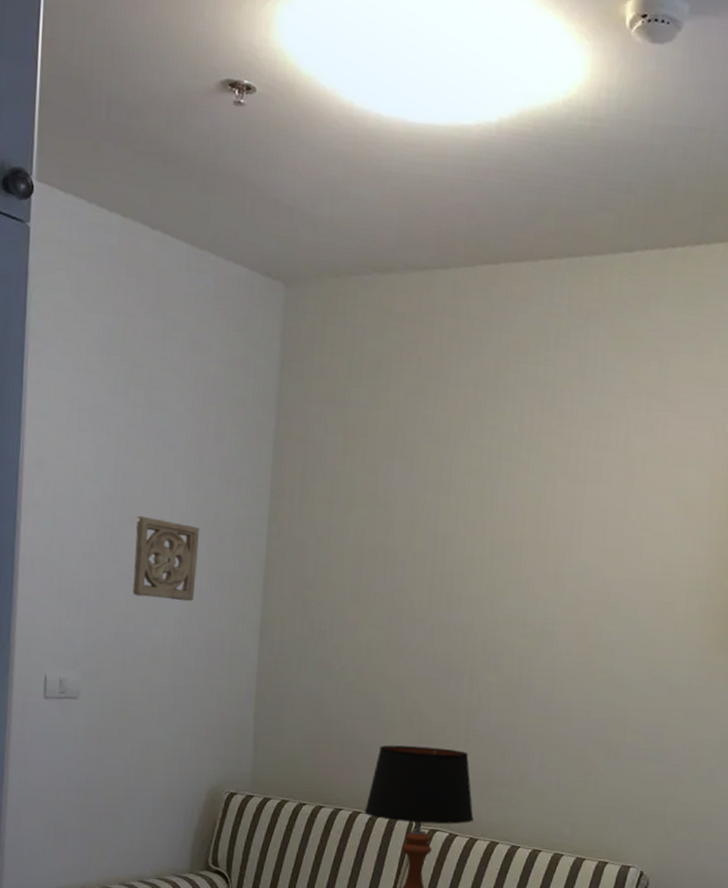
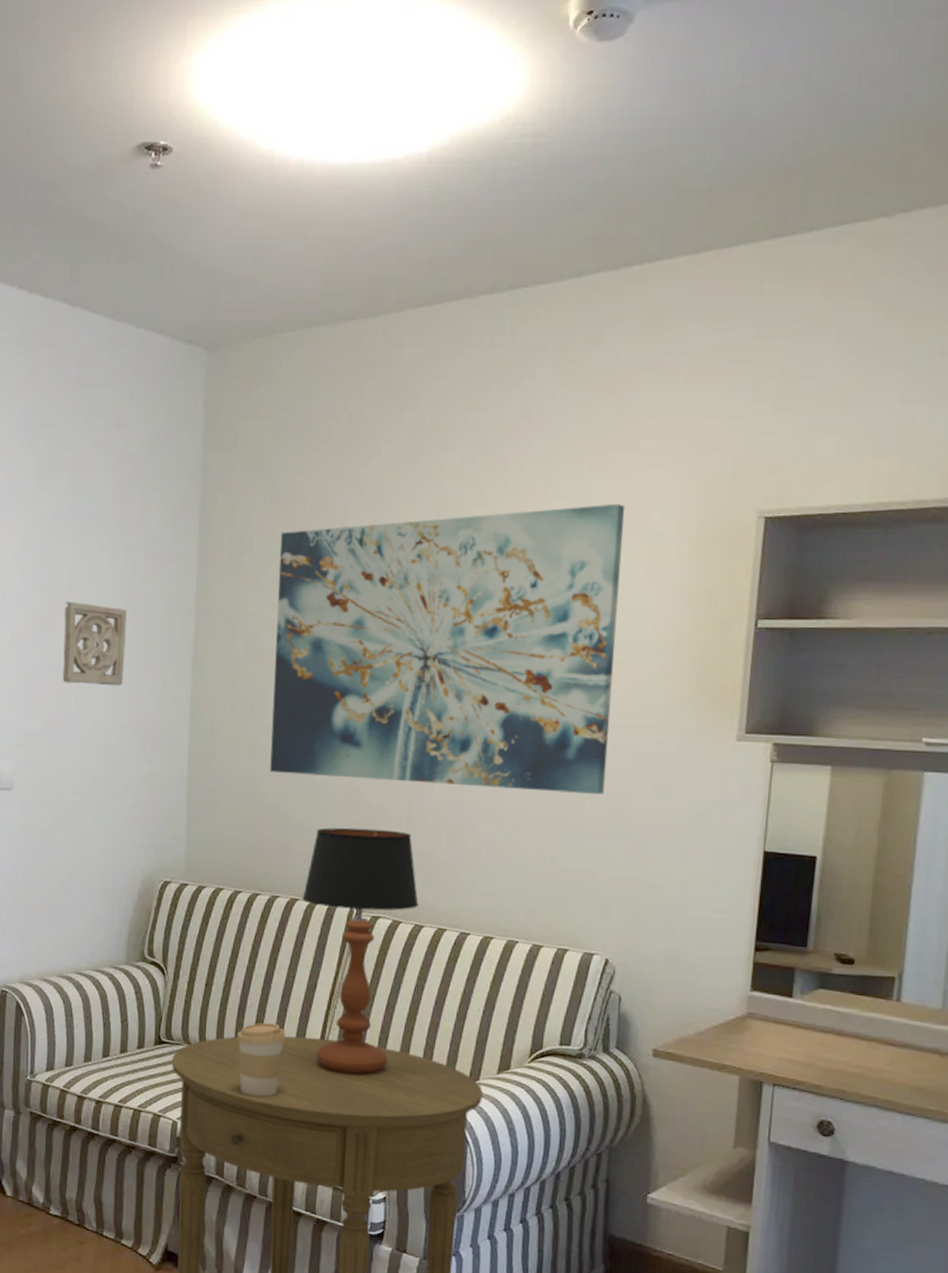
wall art: none [336,459,666,722] -> present [270,503,626,794]

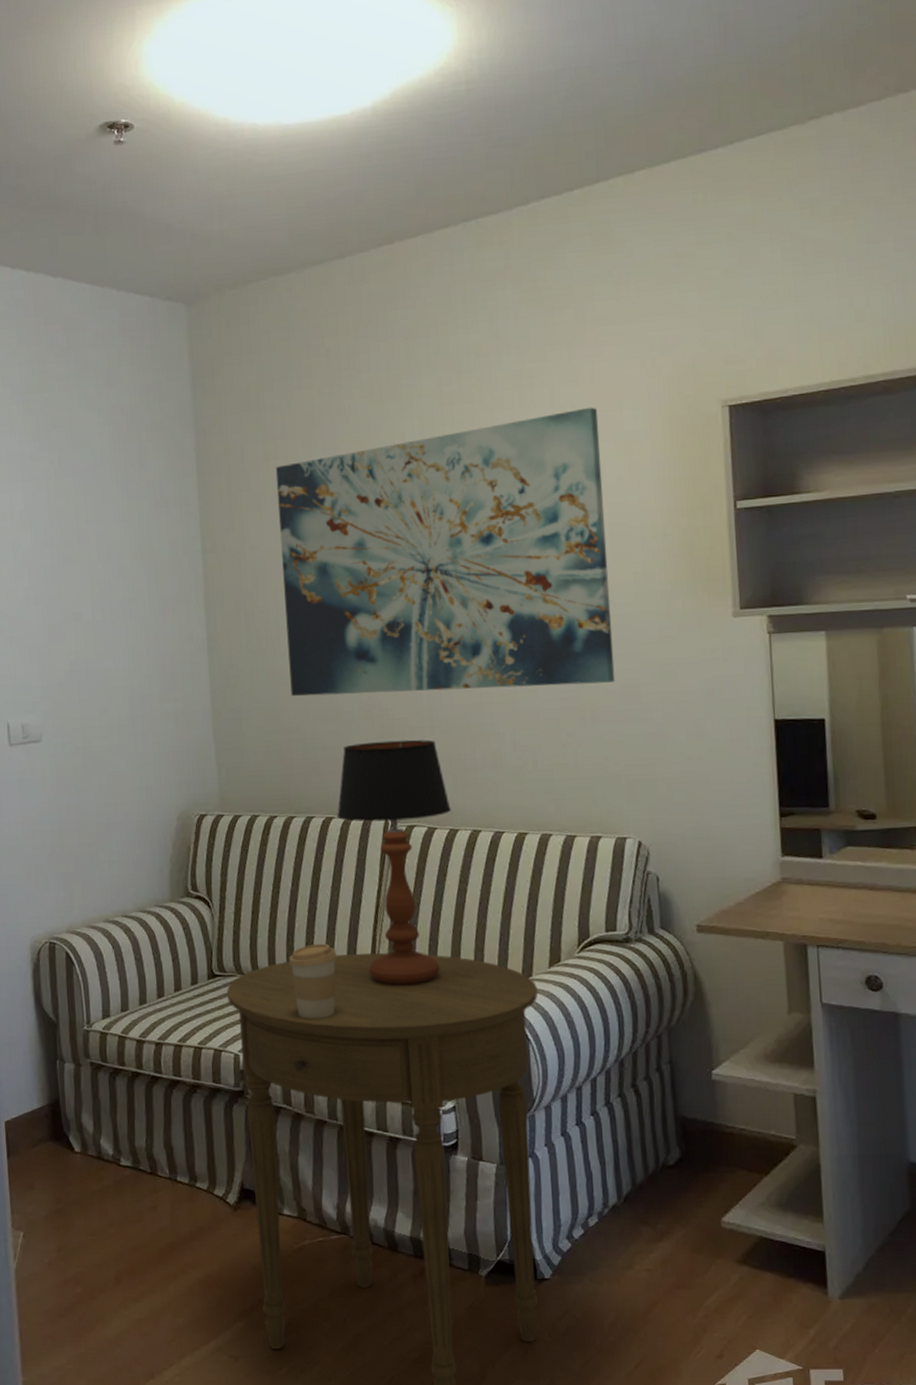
wall ornament: present [63,601,128,686] -> none [74,553,140,632]

